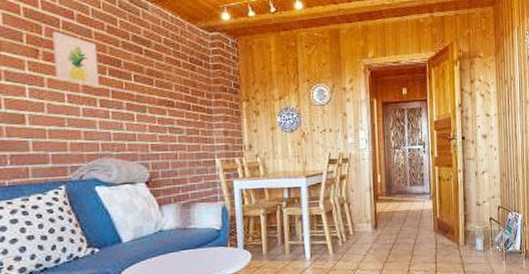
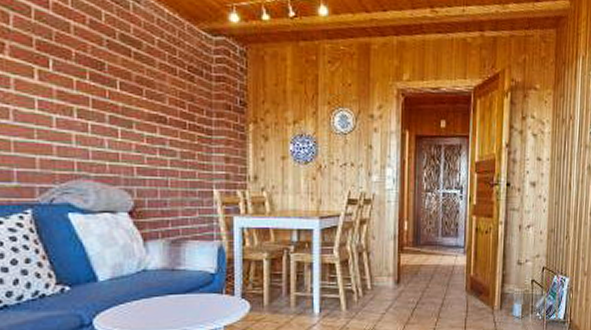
wall art: present [52,31,100,86] -> none [22,21,78,93]

